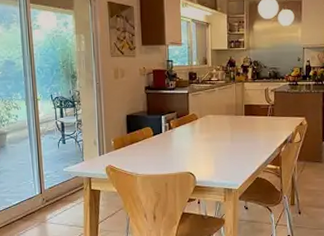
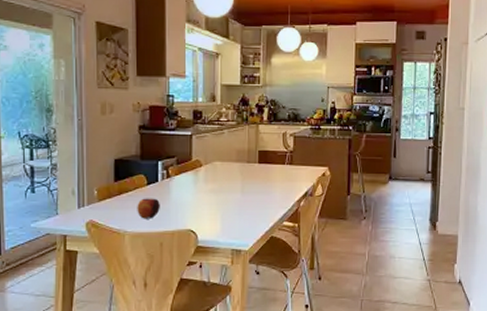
apple: none [146,146,164,164] -> present [137,198,160,219]

